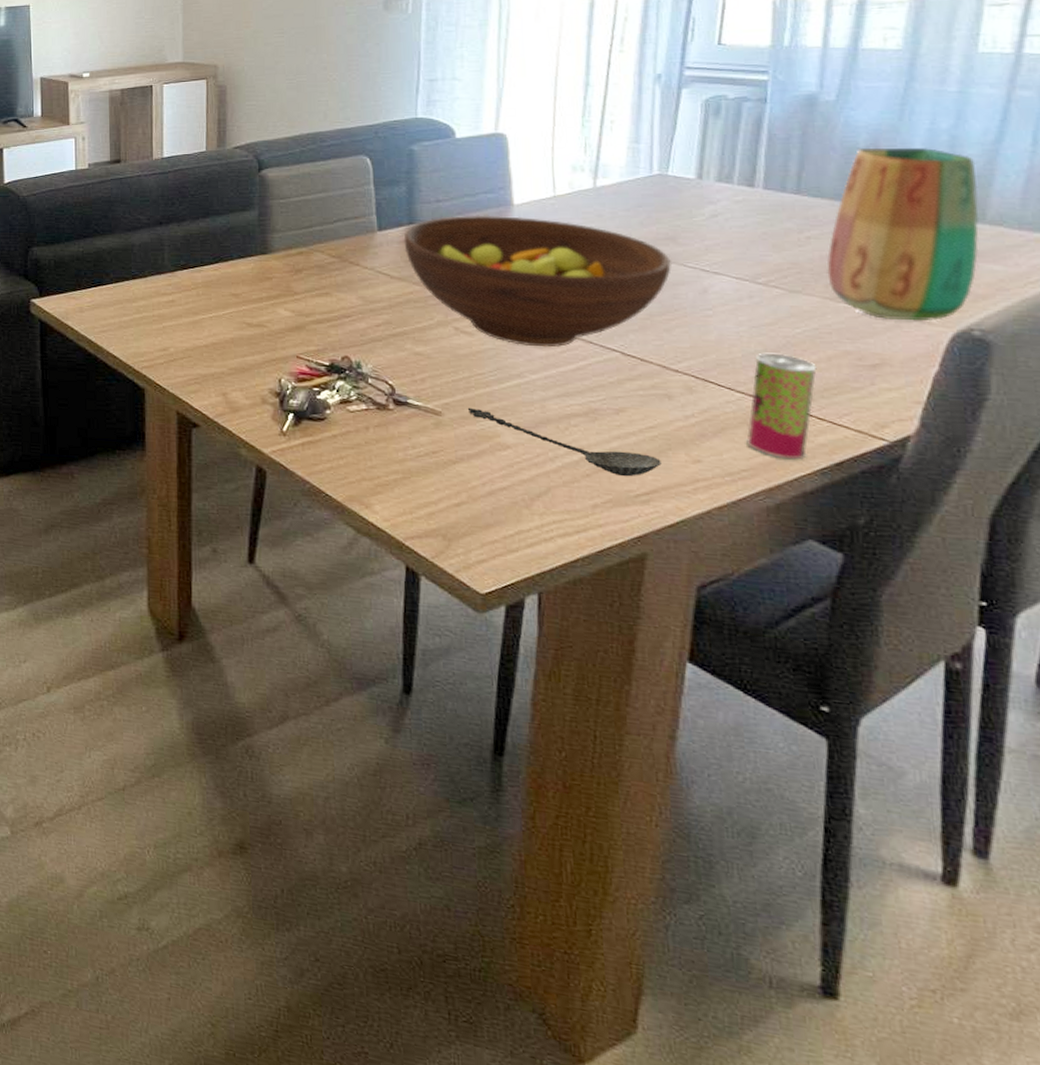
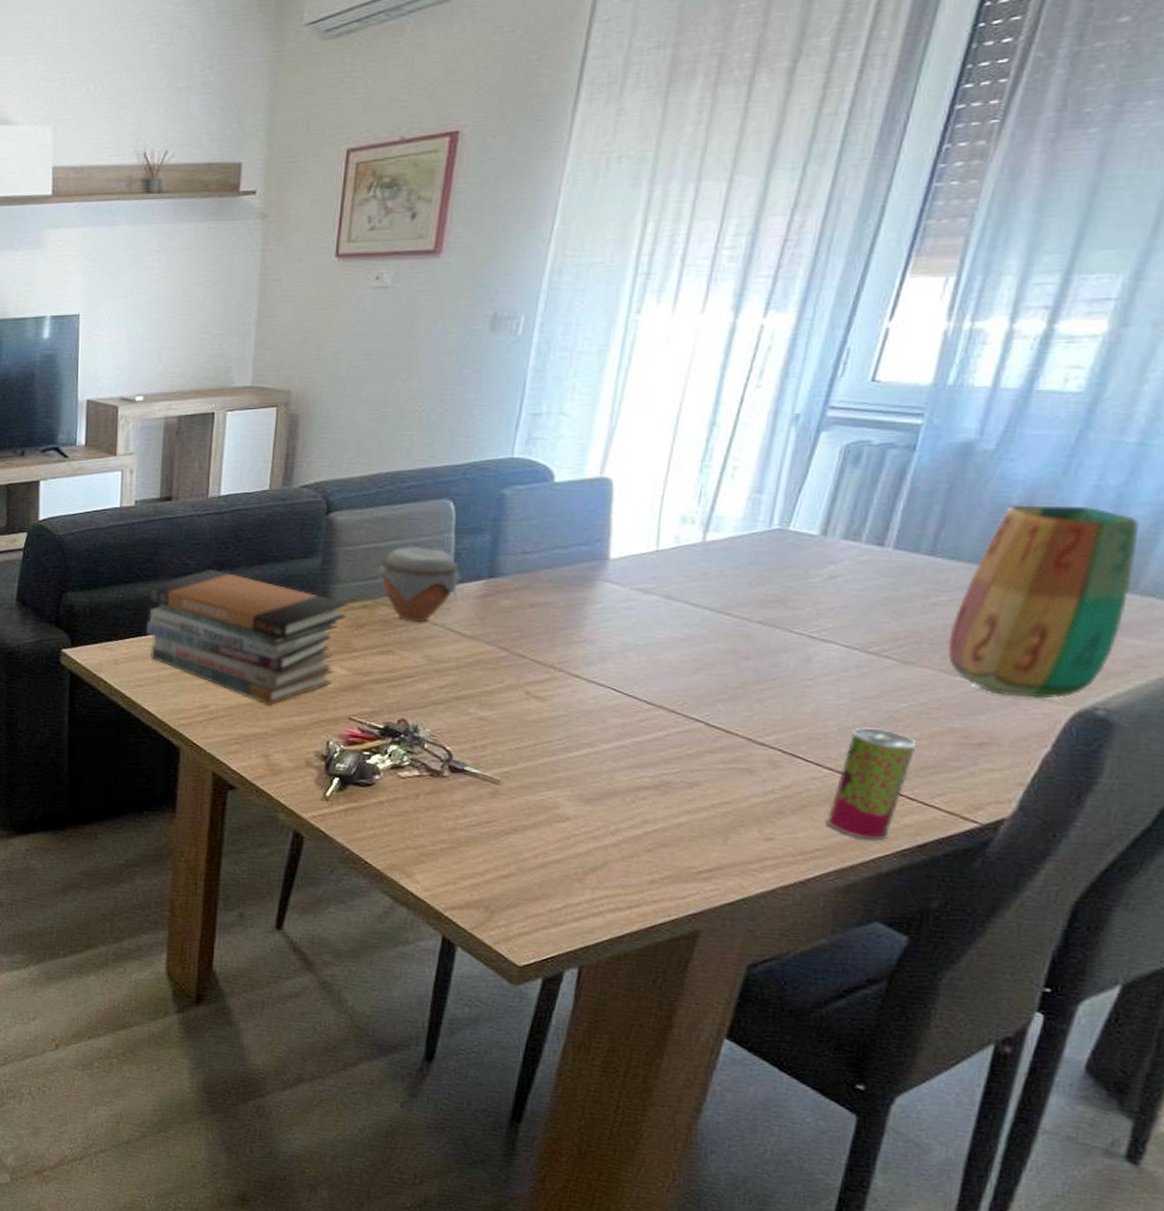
book stack: none [106,223,286,347] -> present [147,569,349,706]
jar: none [308,197,385,267] -> present [376,545,462,623]
fruit bowl: present [403,215,673,348] -> none [480,569,778,716]
spoon: present [467,407,662,477] -> none [528,777,731,853]

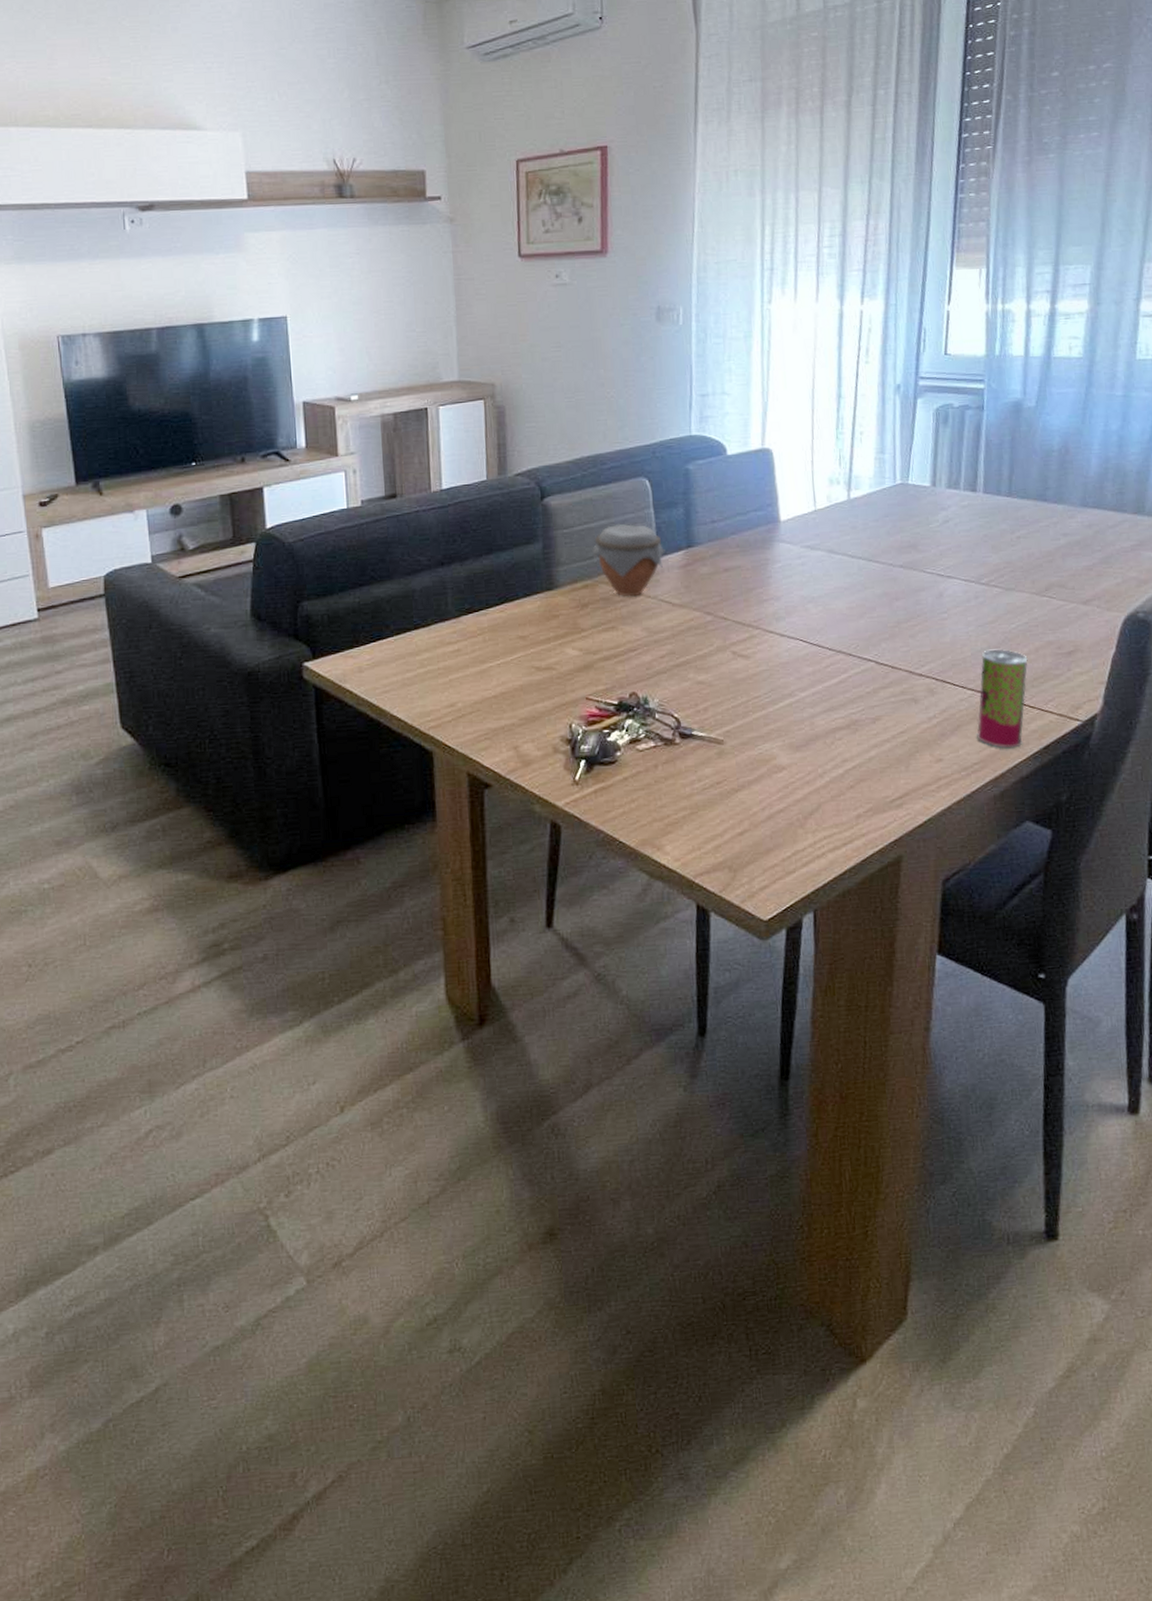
book stack: present [147,569,349,706] -> none [384,563,571,696]
vase: present [947,504,1140,699] -> none [1032,448,1141,609]

